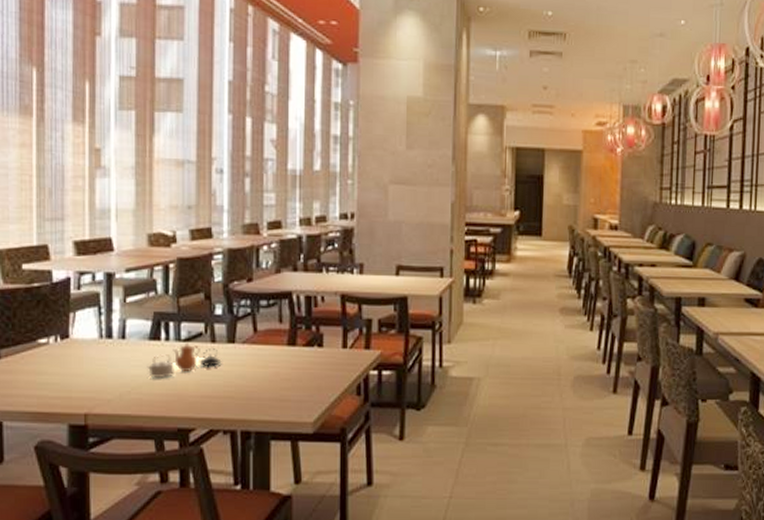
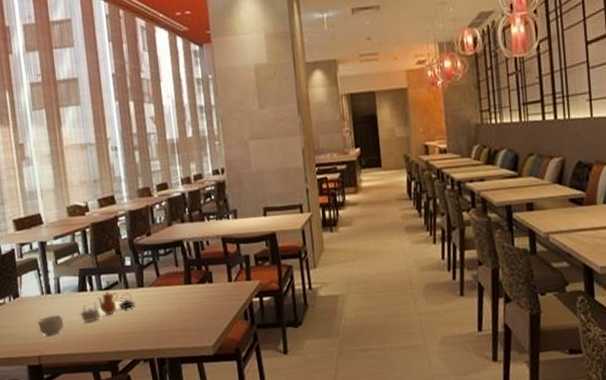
cup: none [90,365,123,390] -> present [37,315,64,336]

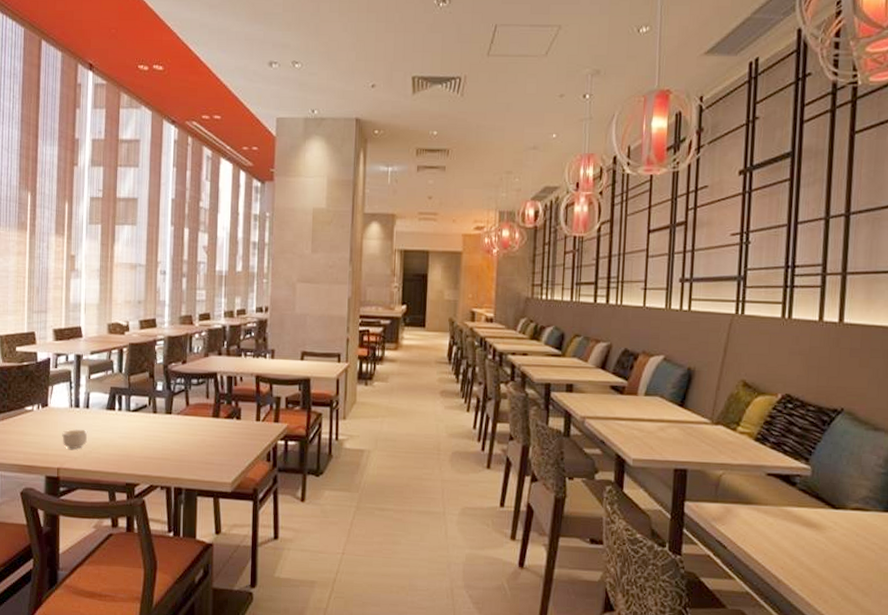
teapot: present [79,291,135,322] -> none [104,413,161,441]

